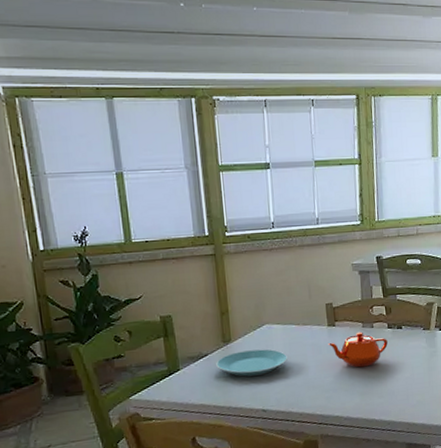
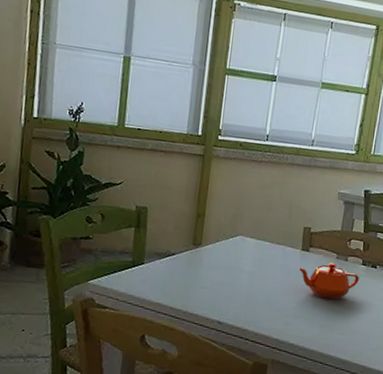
plate: present [216,349,289,377] -> none [181,257,256,286]

